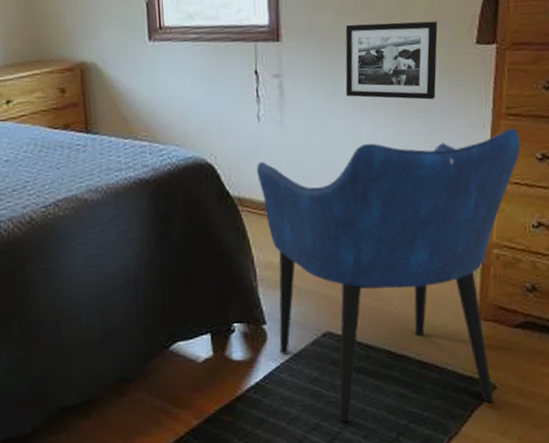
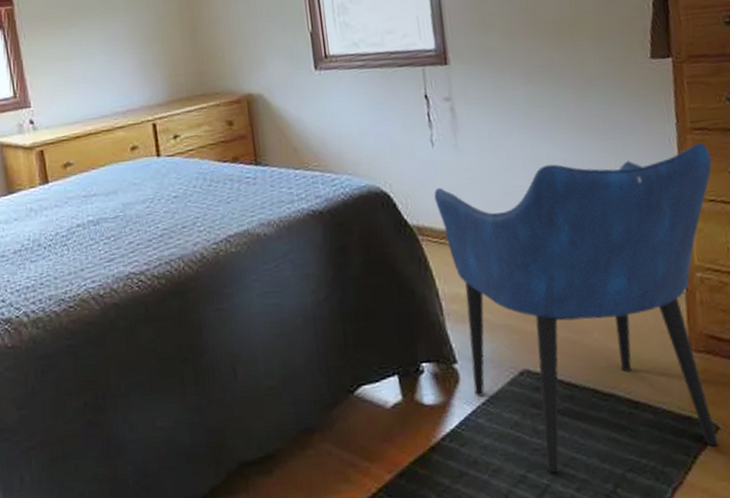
picture frame: present [345,21,438,100] -> none [514,37,615,118]

